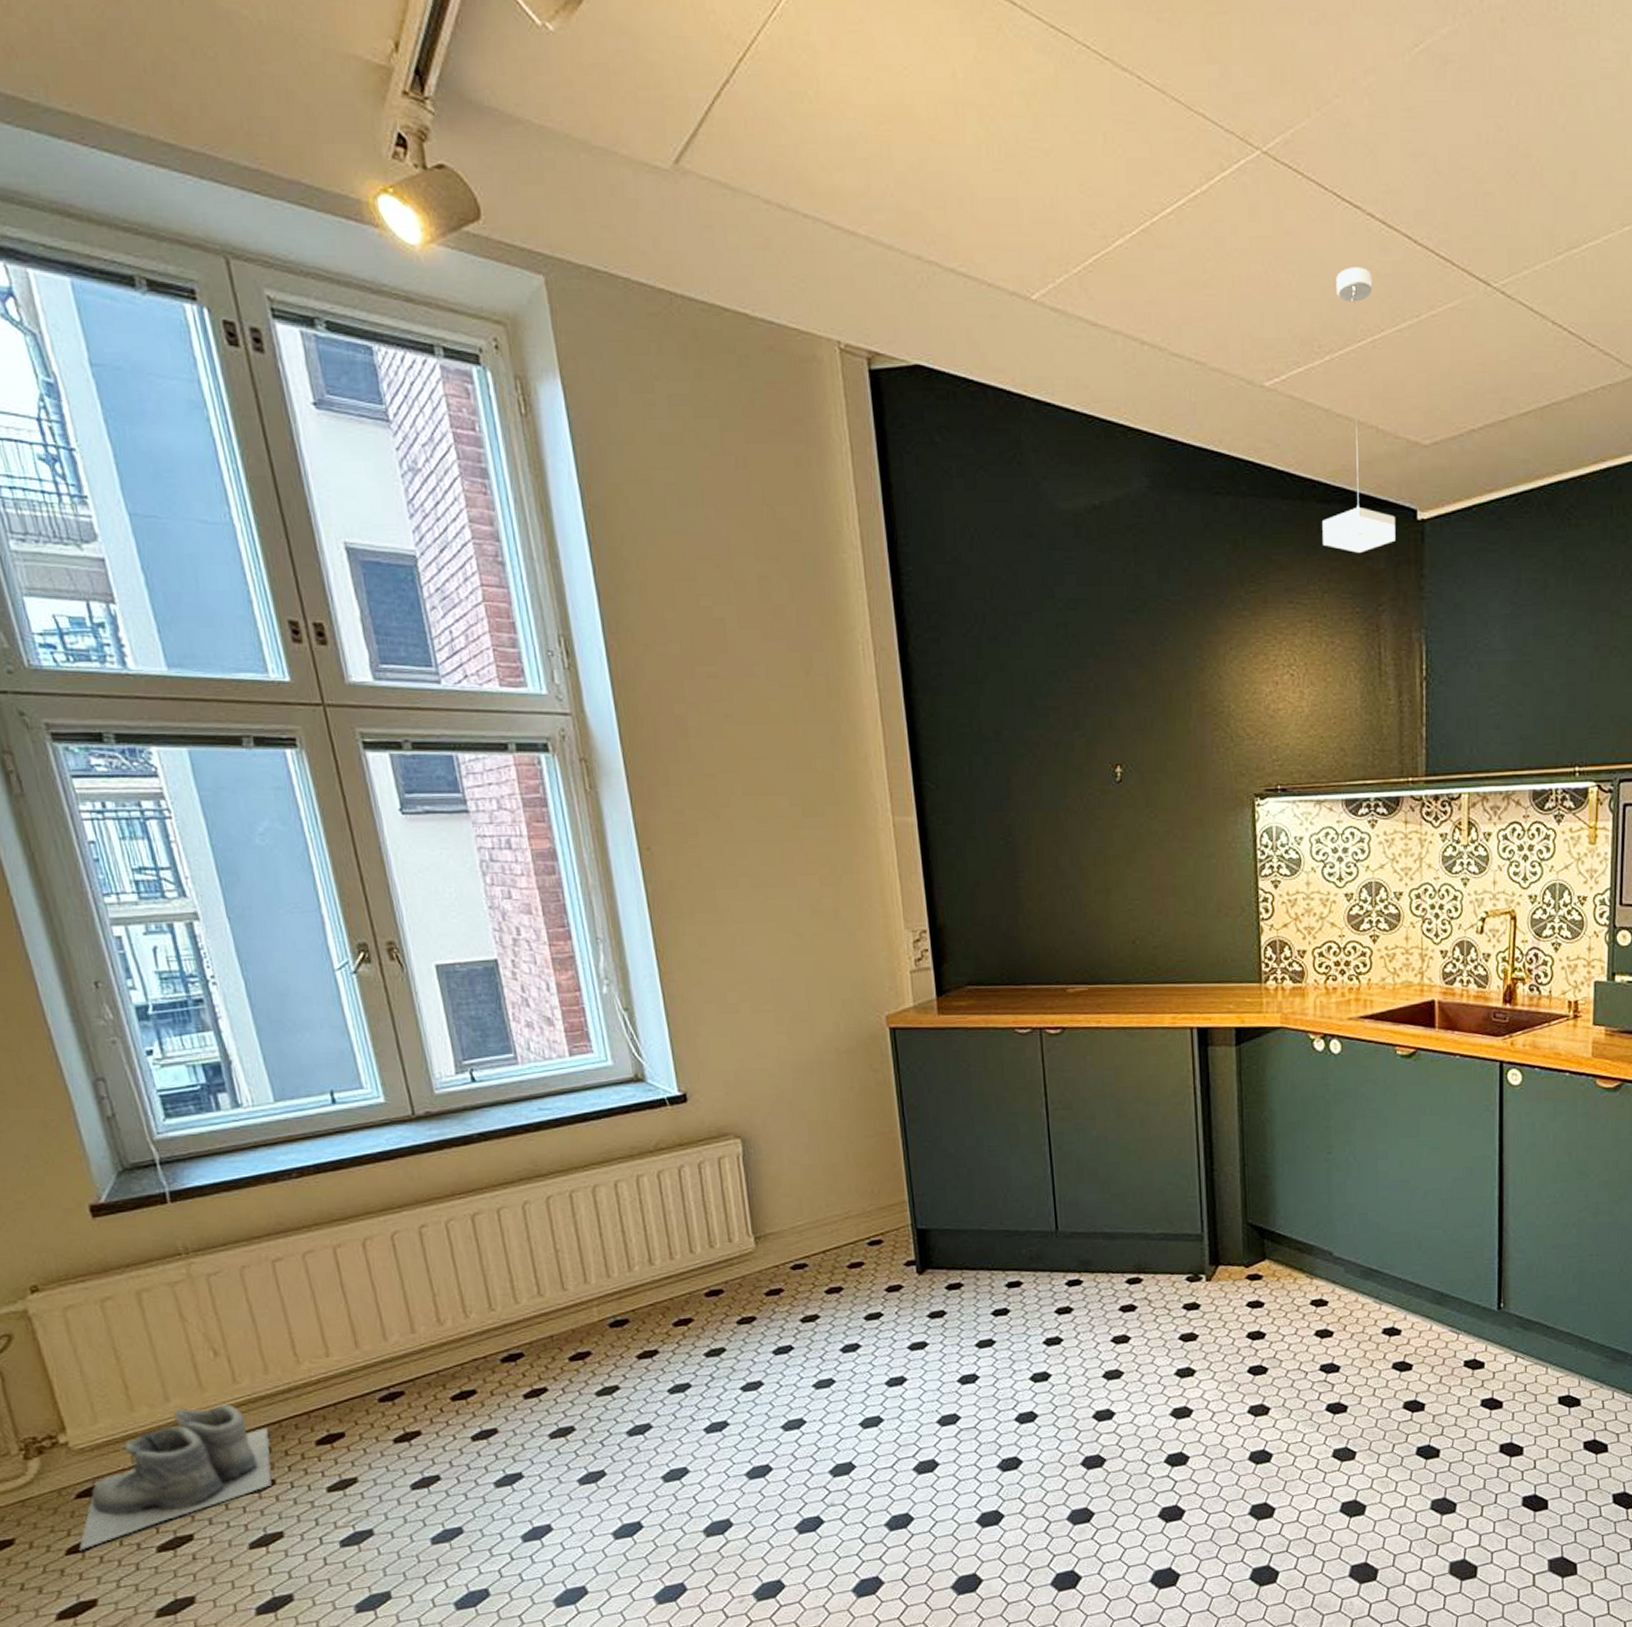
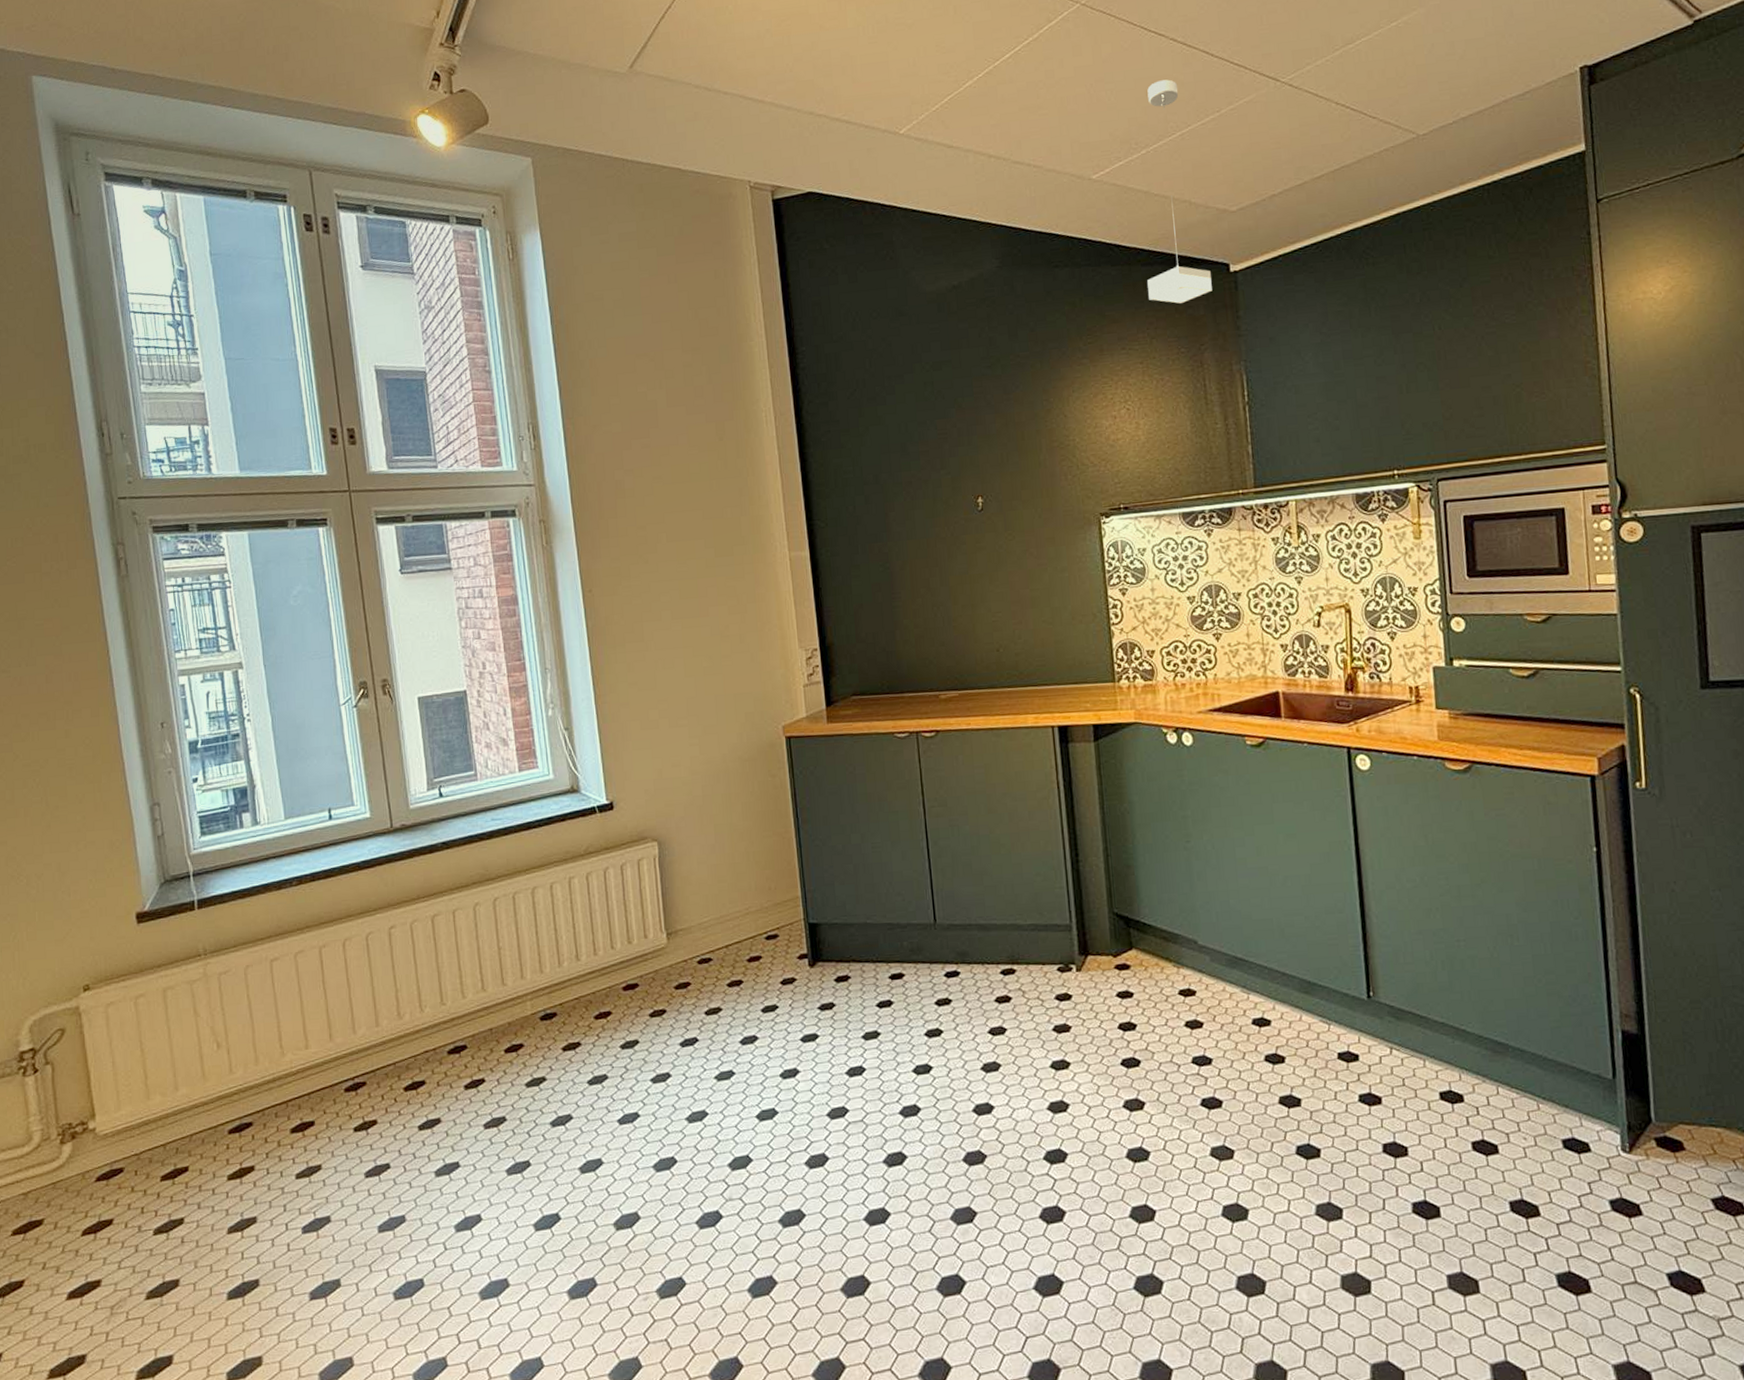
boots: present [79,1404,272,1551] -> none [92,1093,253,1232]

